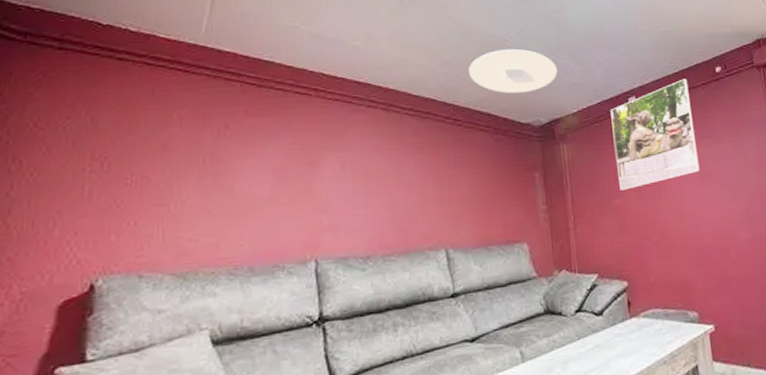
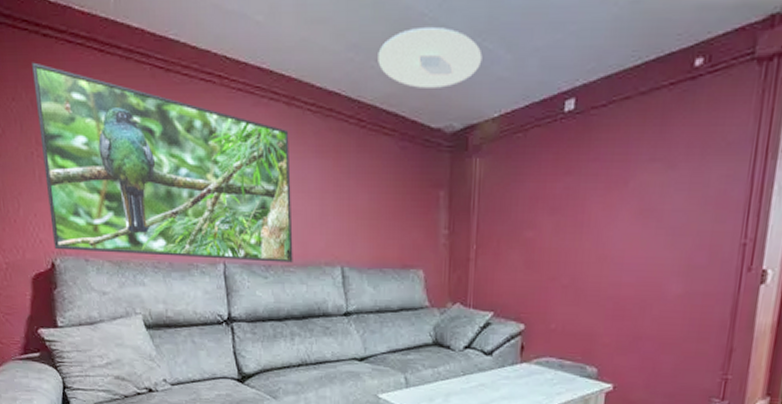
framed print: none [96,83,394,270] -> present [32,62,293,263]
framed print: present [610,79,700,190] -> none [534,75,651,220]

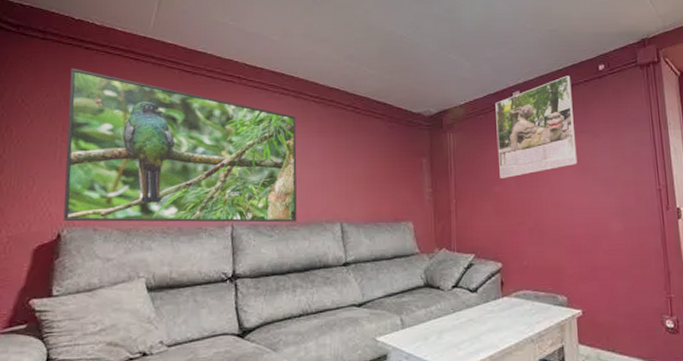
ceiling light: present [378,26,483,88] -> none [369,44,449,85]
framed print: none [534,75,651,220] -> present [495,75,577,178]

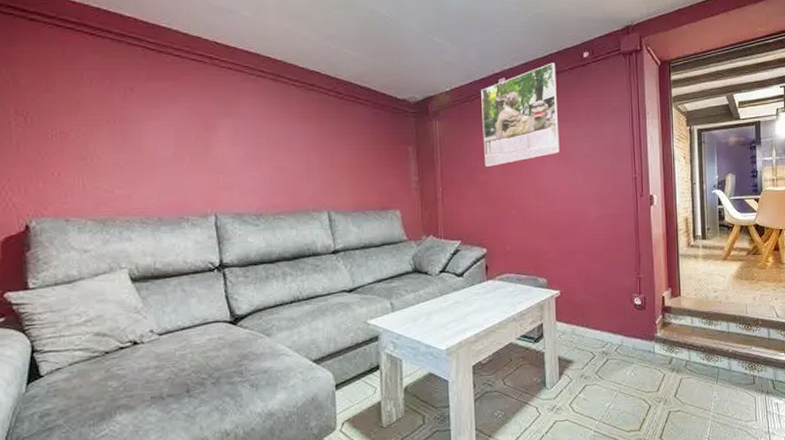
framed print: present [63,68,297,223] -> none [15,42,283,213]

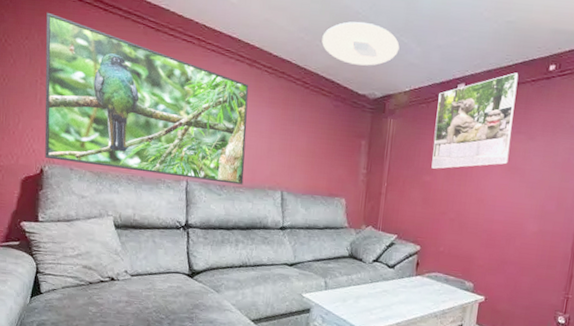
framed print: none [15,42,283,213] -> present [44,12,249,185]
ceiling light: none [350,25,434,69] -> present [322,21,400,66]

